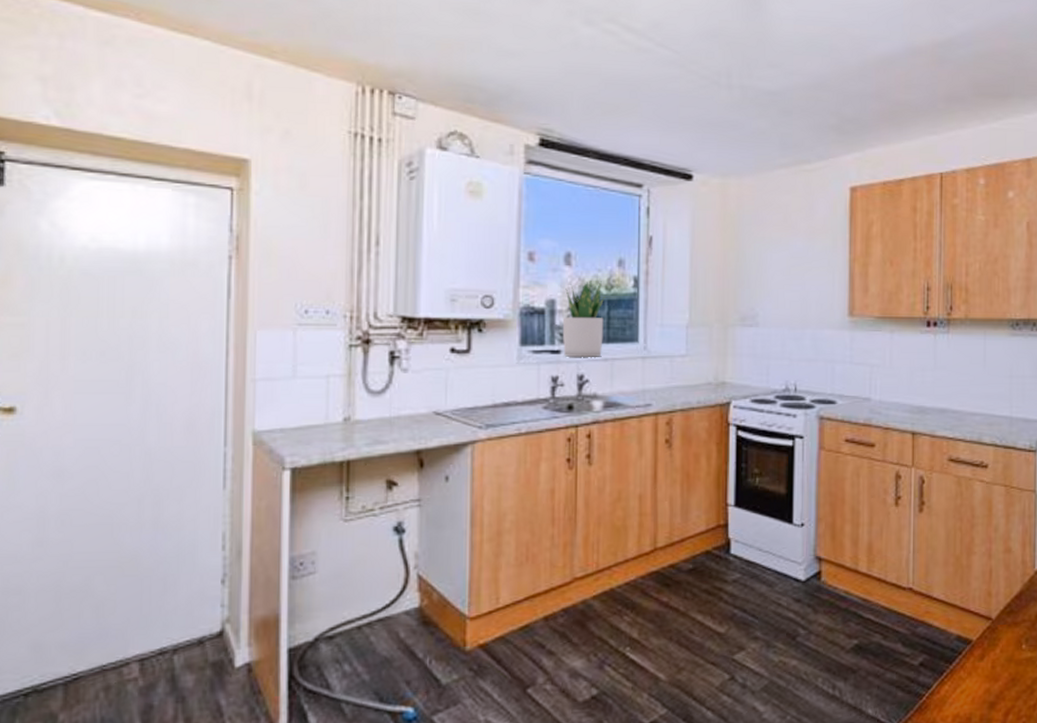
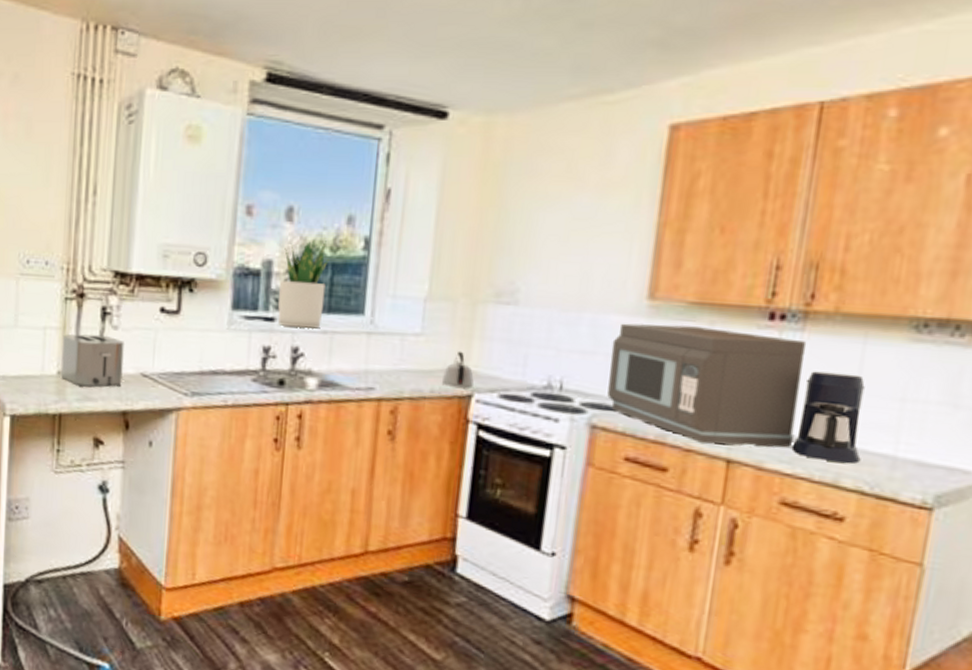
toaster: none [347,378,415,432] -> present [60,334,124,388]
kettle: none [705,367,730,398] -> present [441,351,474,390]
microwave: none [828,335,952,423] -> present [607,323,807,448]
coffee maker: none [951,361,992,426] -> present [791,371,865,465]

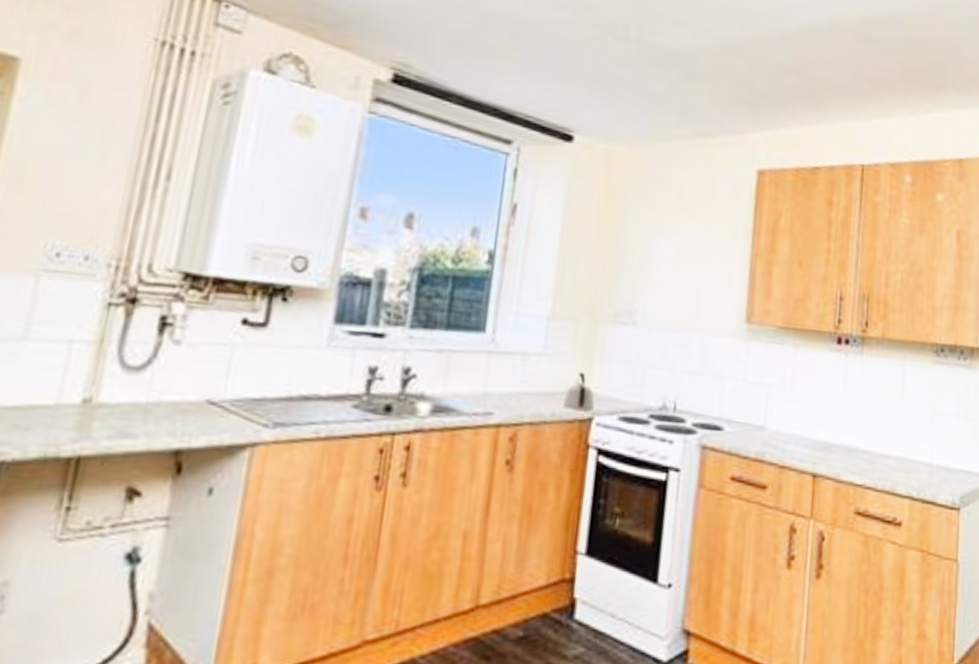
toaster: present [60,334,124,388] -> none [86,349,188,421]
planter: present [278,240,329,329] -> none [389,250,450,347]
microwave: present [607,323,807,448] -> none [715,345,865,461]
coffee maker: present [791,371,865,465] -> none [860,389,909,473]

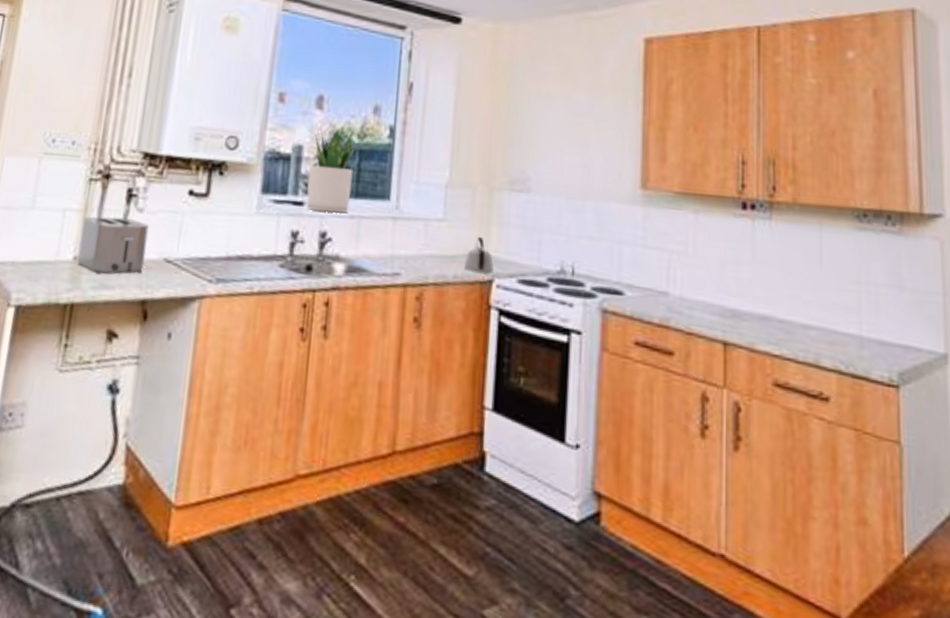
toaster: none [86,349,188,421] -> present [77,216,149,275]
planter: none [389,250,450,347] -> present [307,127,357,214]

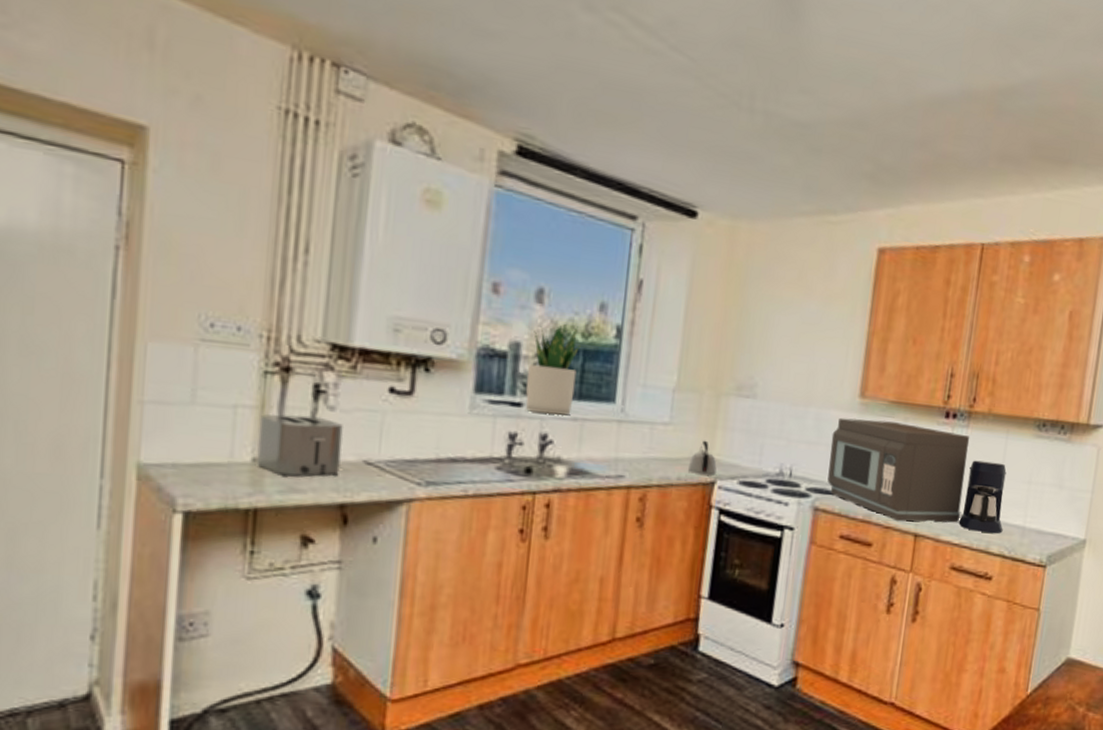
microwave: none [614,211,776,329] -> present [827,417,970,523]
coffee maker: none [776,256,834,345] -> present [959,460,1007,534]

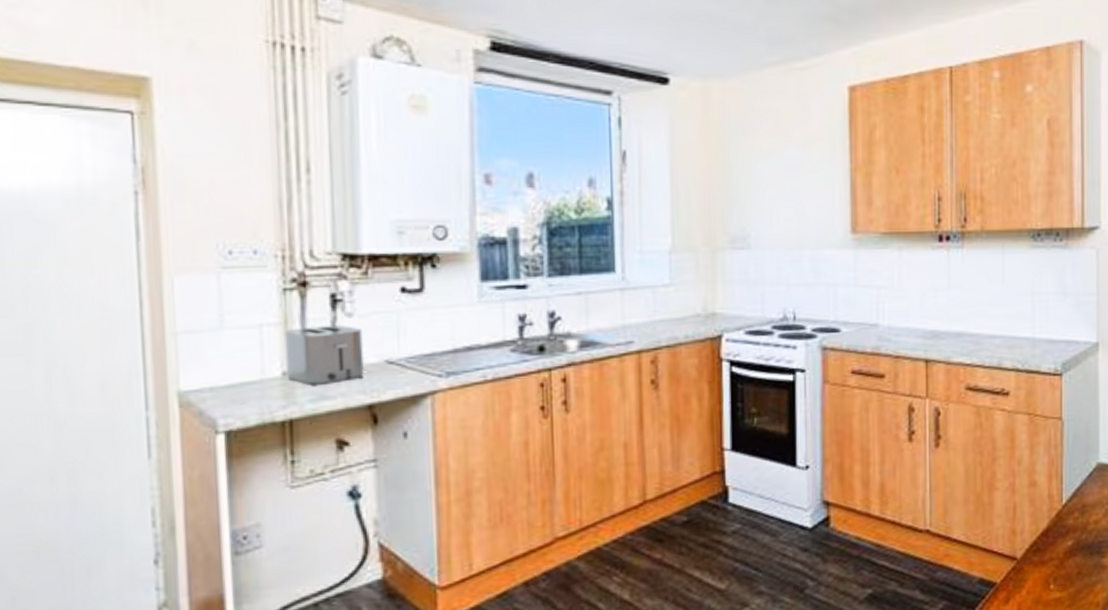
planter: present [525,324,581,416] -> none [529,204,575,292]
kettle: present [687,440,717,477] -> none [693,296,722,331]
microwave: present [827,417,970,523] -> none [829,252,968,350]
coffee maker: present [959,460,1007,534] -> none [967,278,1013,349]

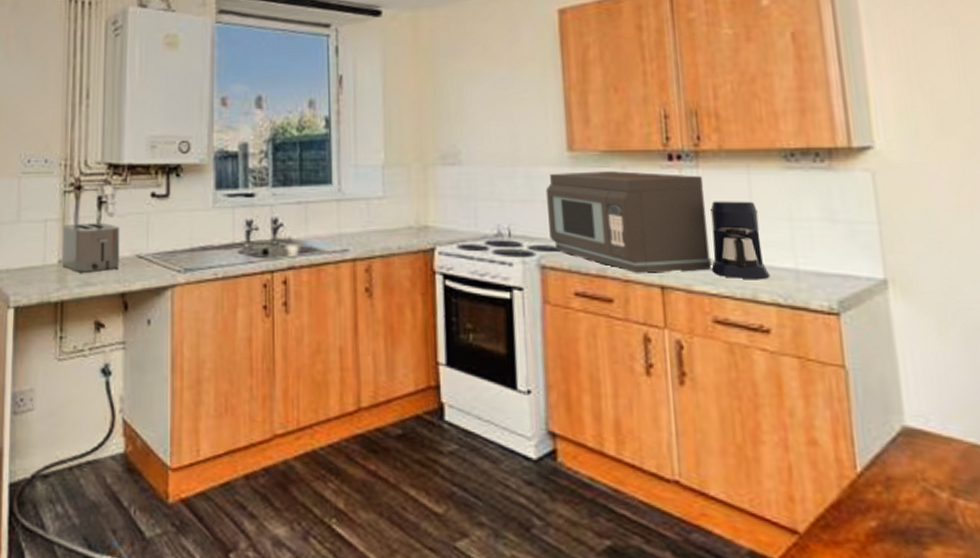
microwave: none [829,252,968,350] -> present [545,171,711,274]
coffee maker: none [967,278,1013,349] -> present [710,201,770,280]

